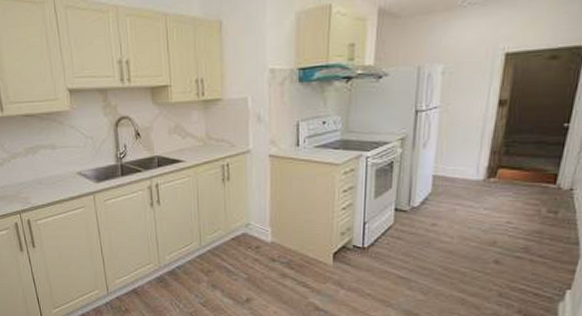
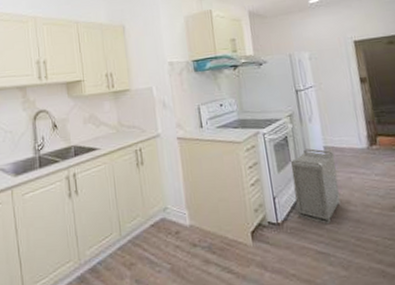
storage bin: none [386,176,443,252] -> present [290,148,341,224]

